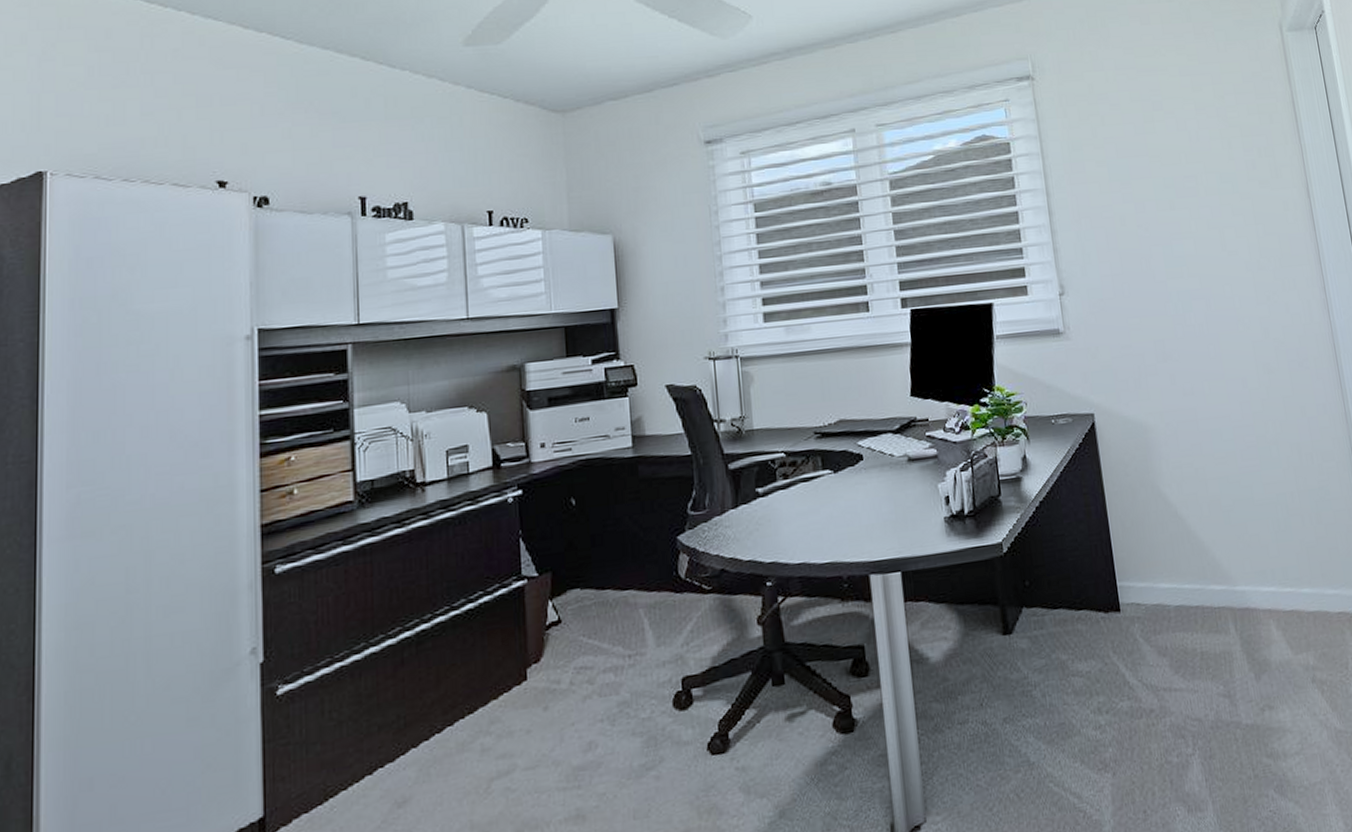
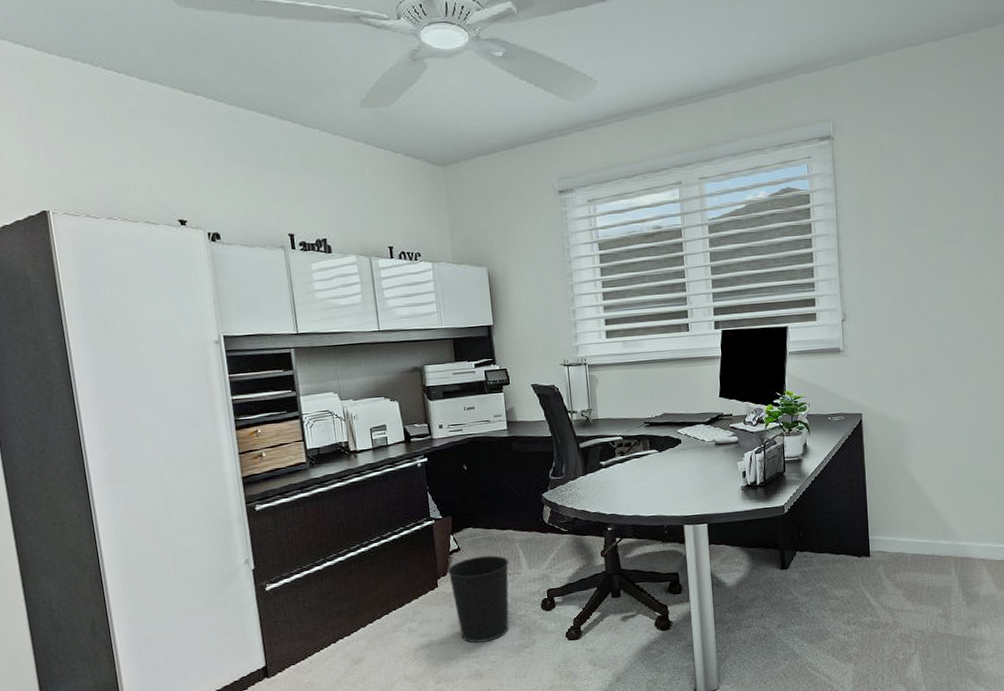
wastebasket: none [541,628,630,766] -> present [447,555,510,643]

